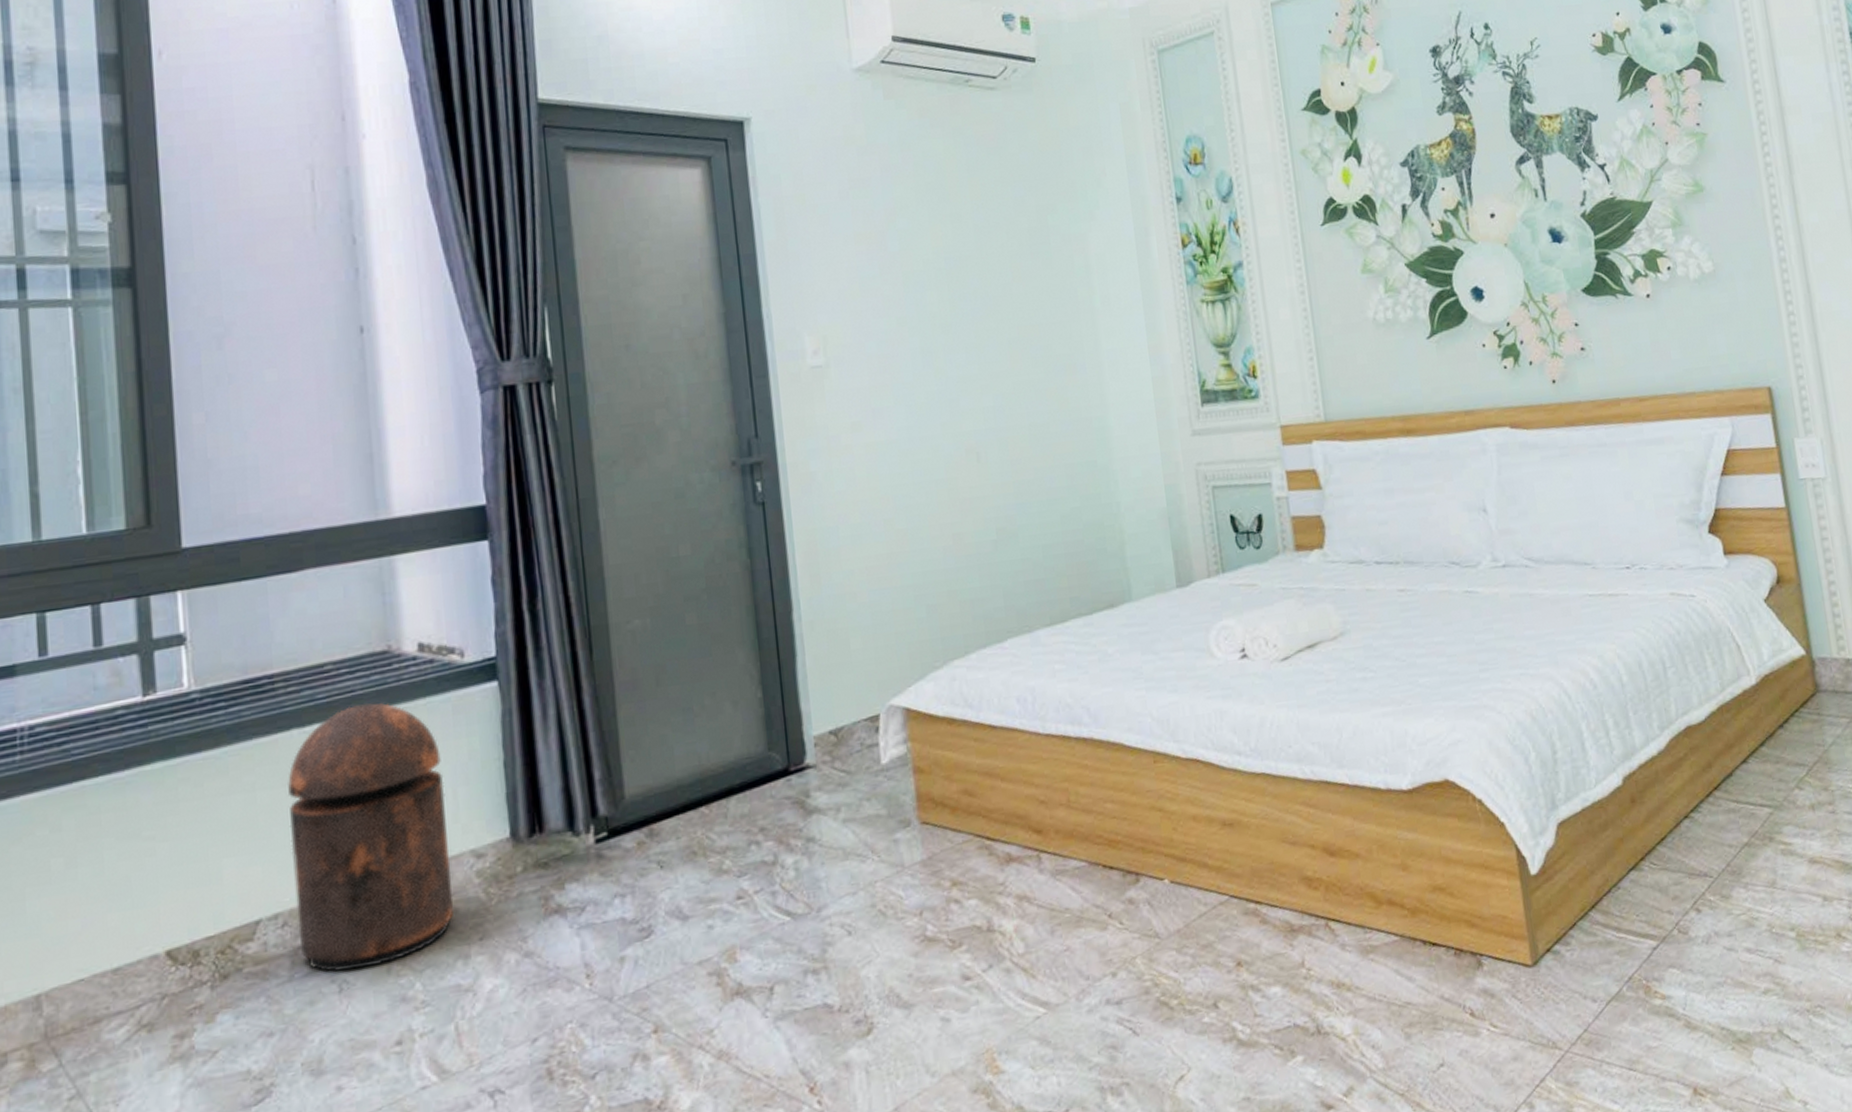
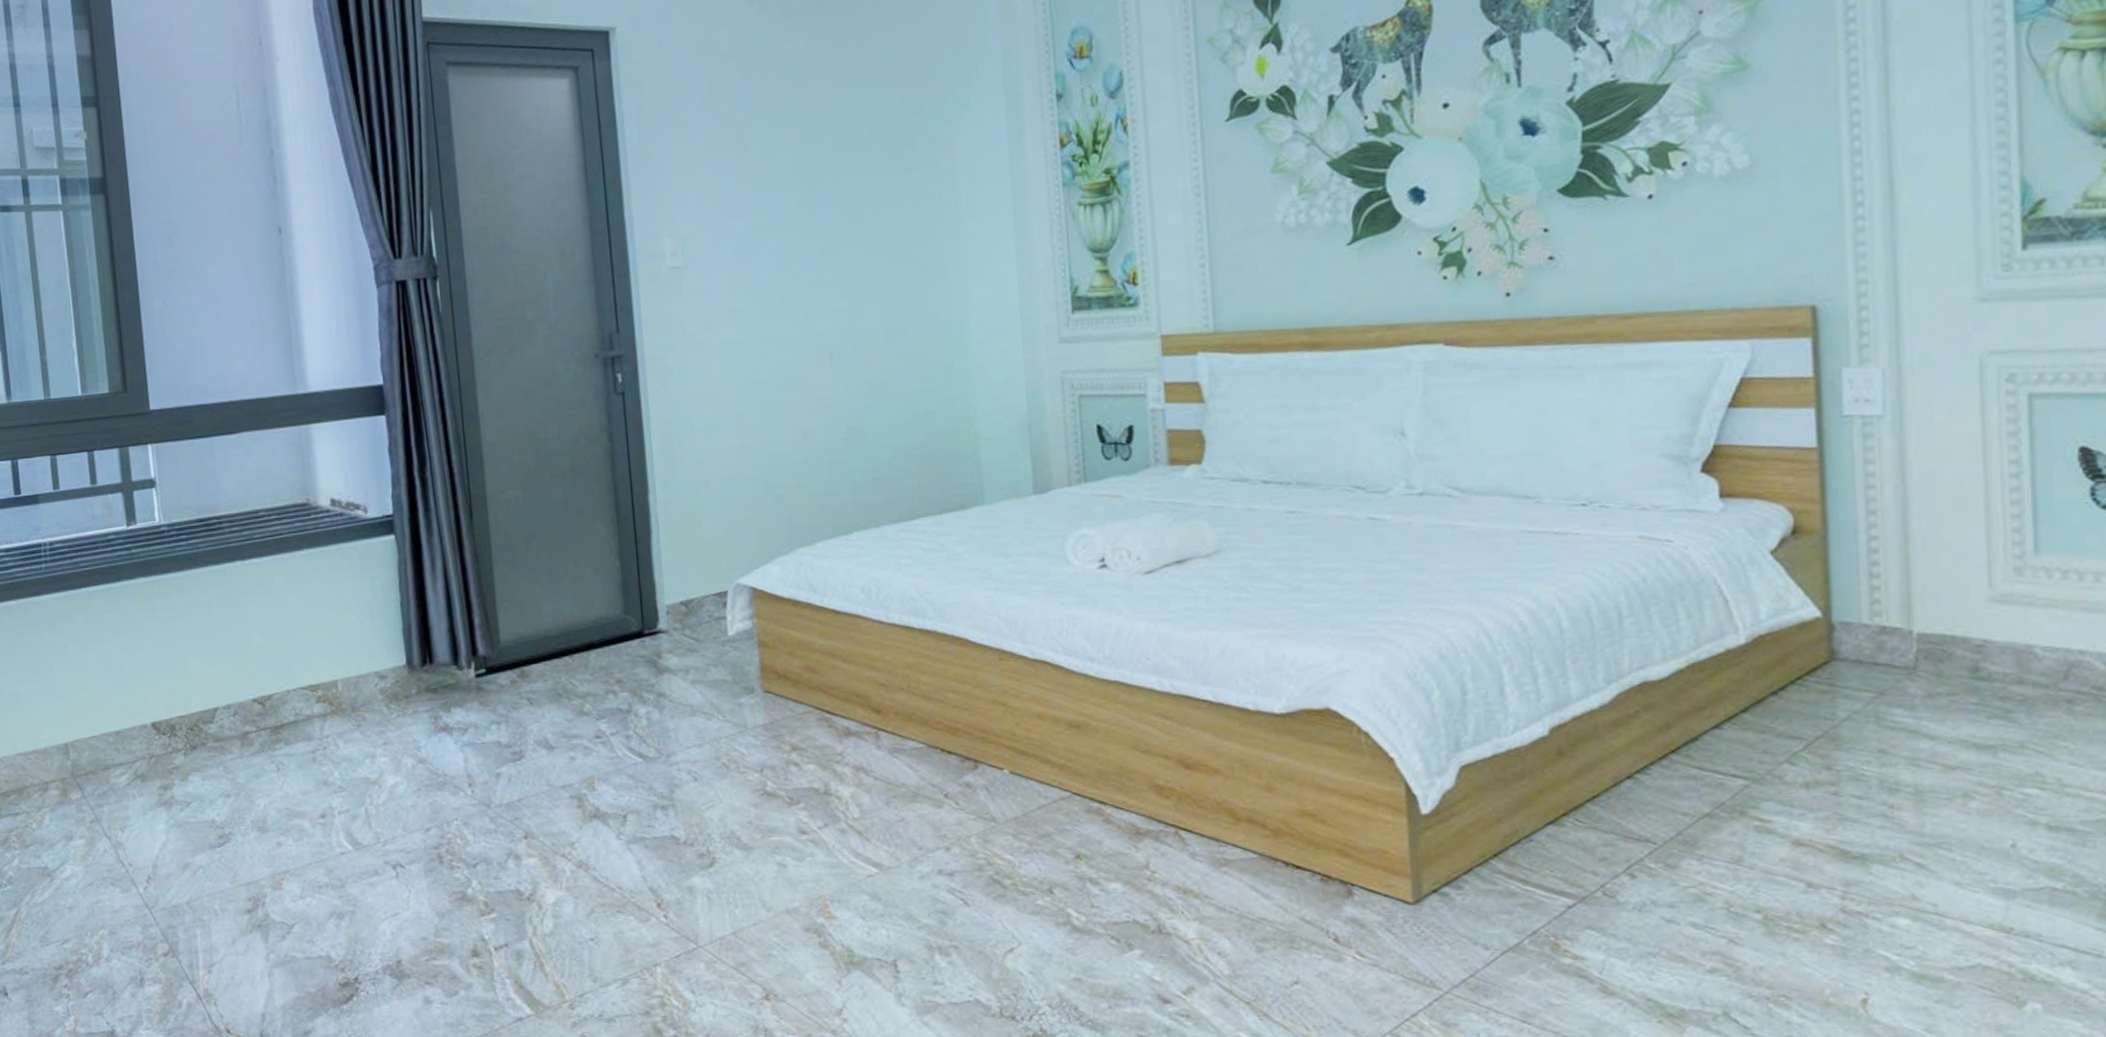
trash can: present [288,703,455,972] -> none [234,545,363,755]

